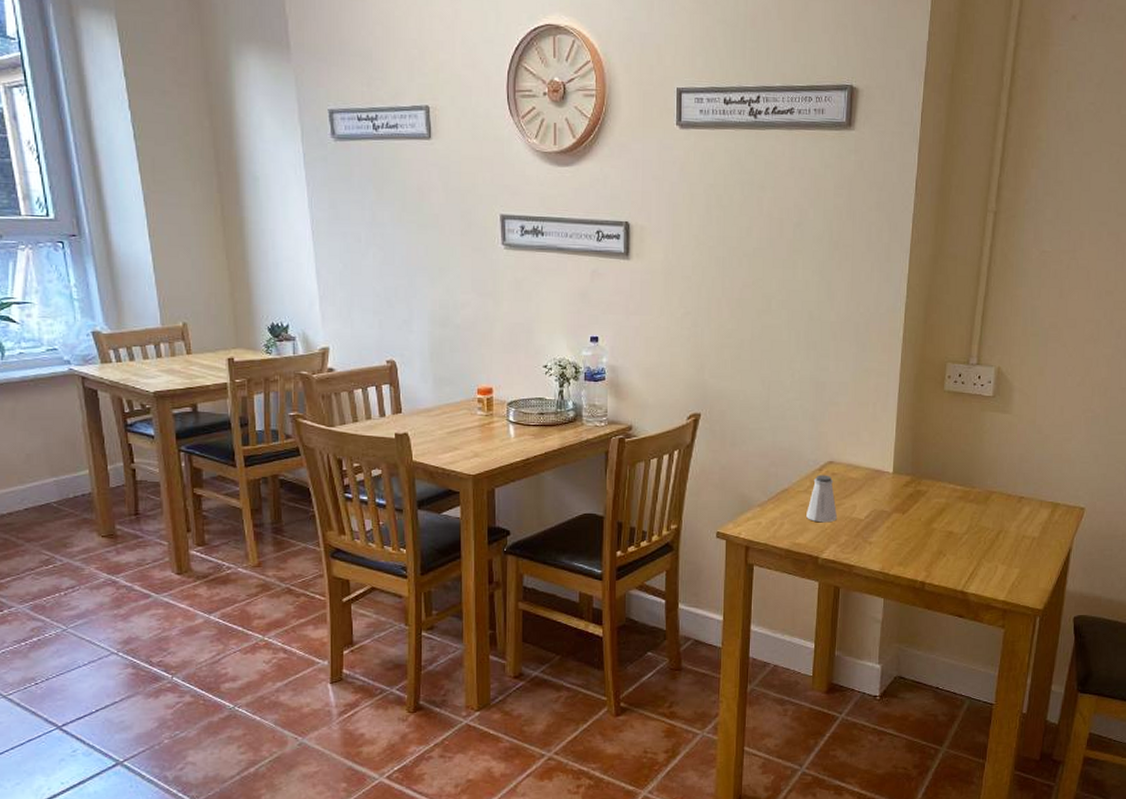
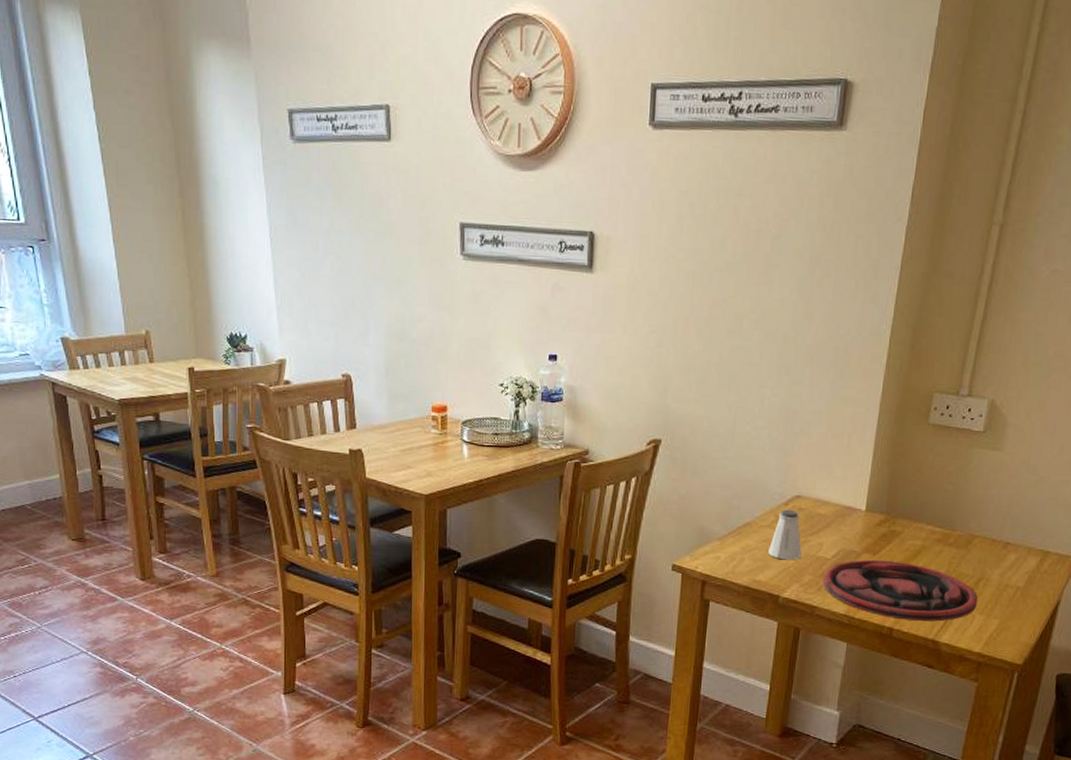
plate: none [858,518,999,574] -> present [822,559,978,622]

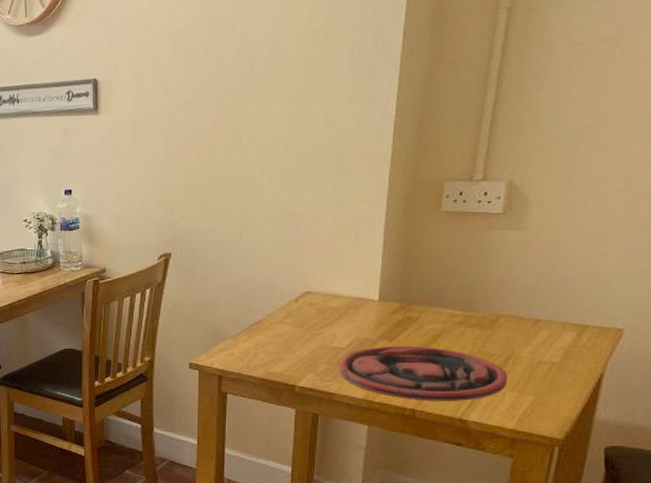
saltshaker: present [768,509,802,561] -> none [282,305,316,352]

